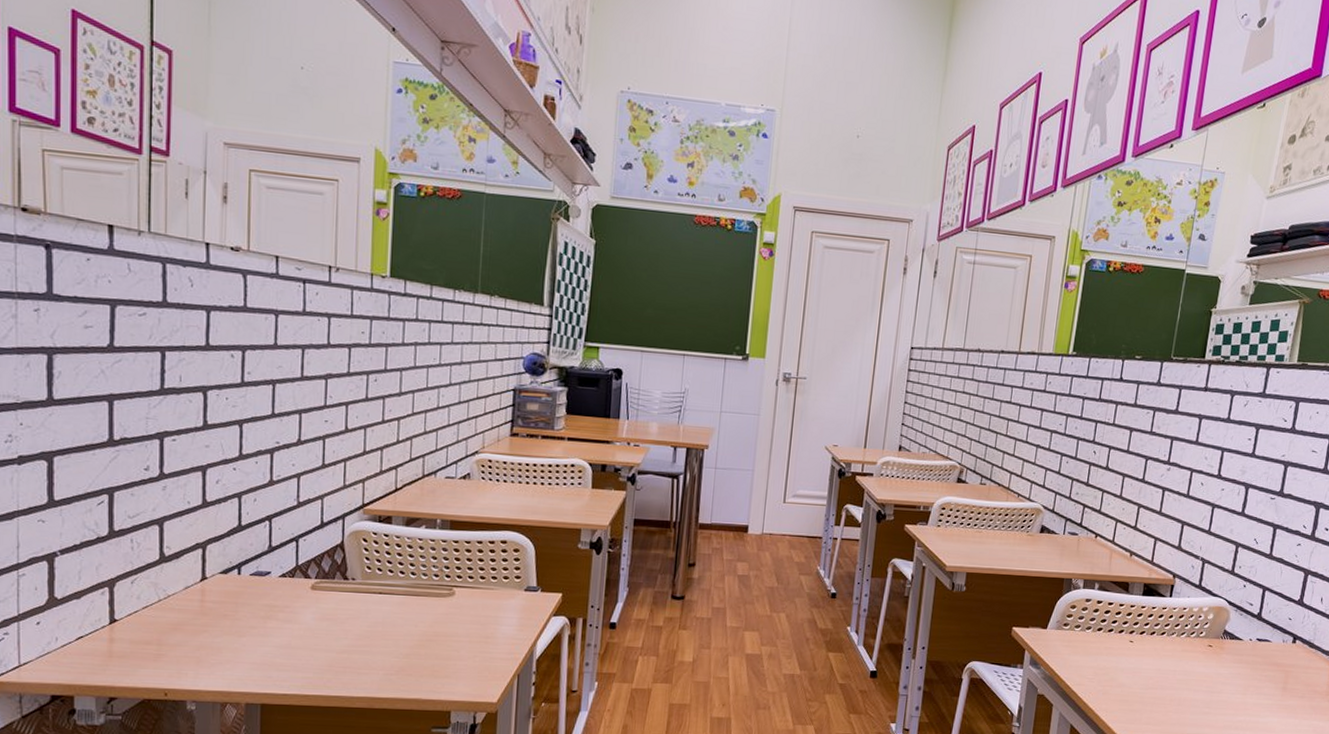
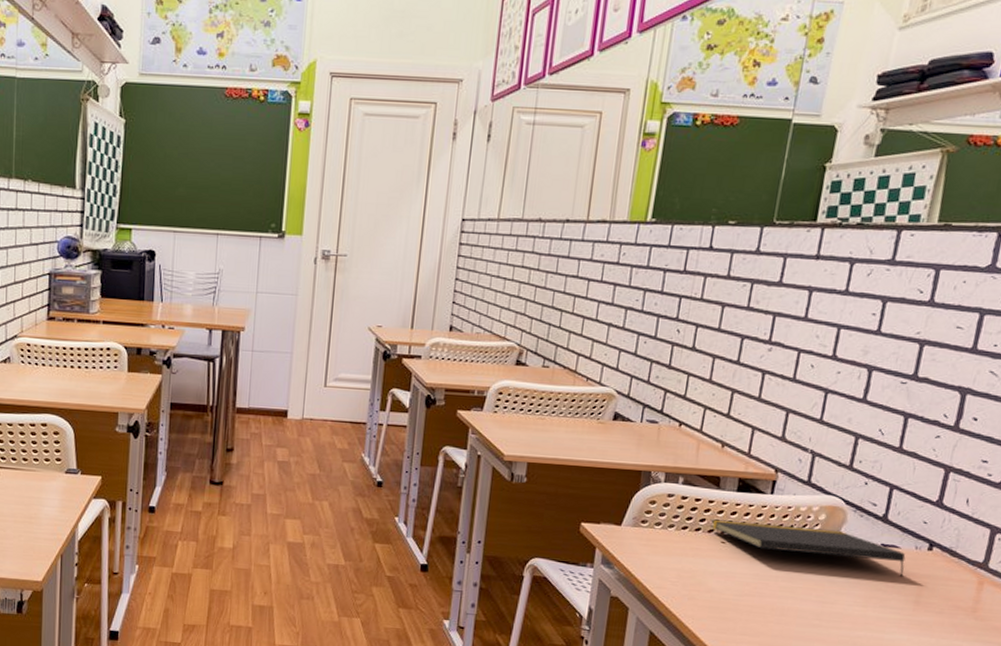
notepad: none [1120,621,1276,667] -> present [710,519,906,577]

